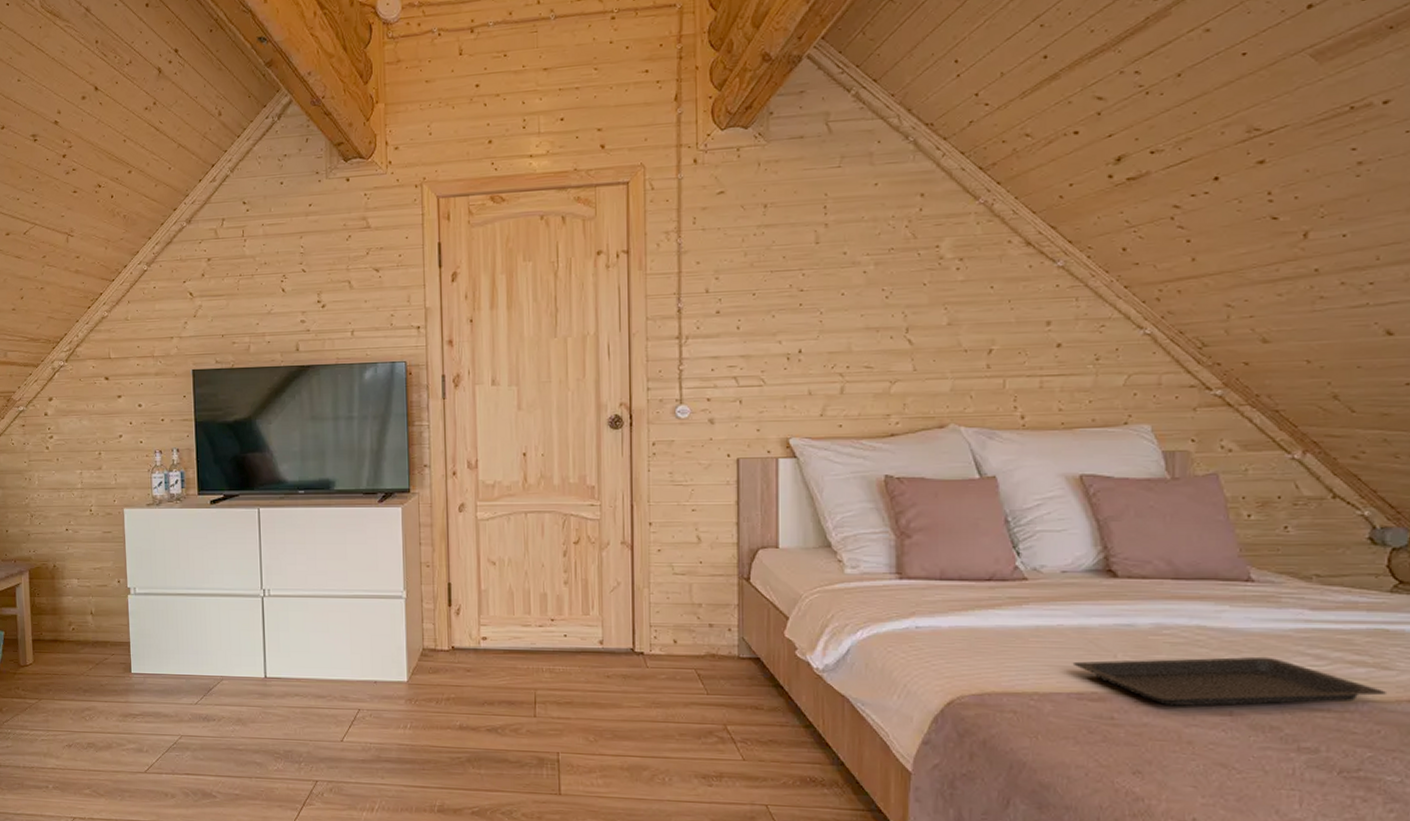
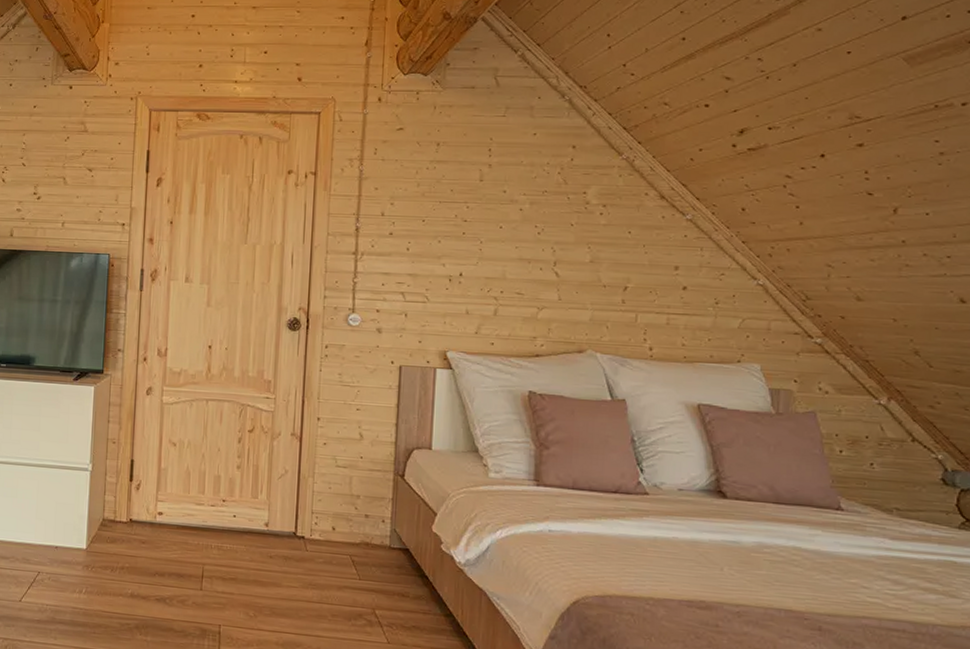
serving tray: present [1072,656,1388,707] -> none [684,572,954,625]

